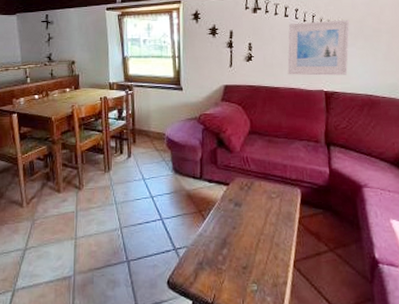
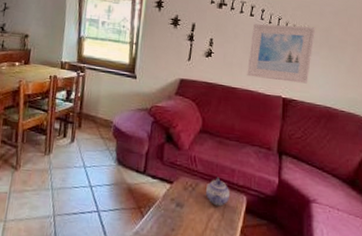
teapot: none [261,175,285,200] -> present [206,178,231,206]

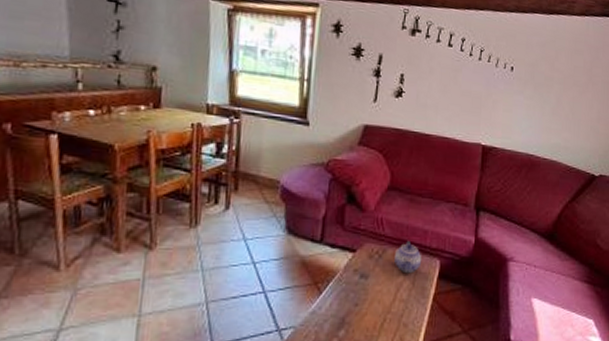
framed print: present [247,23,316,84] -> none [443,56,521,128]

